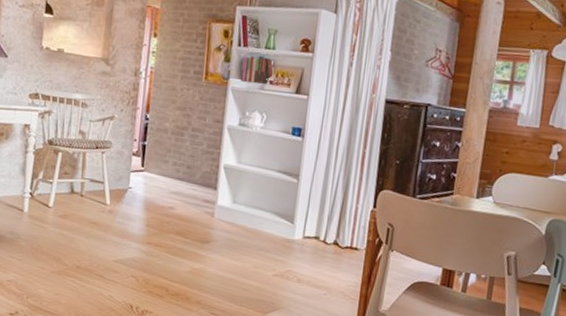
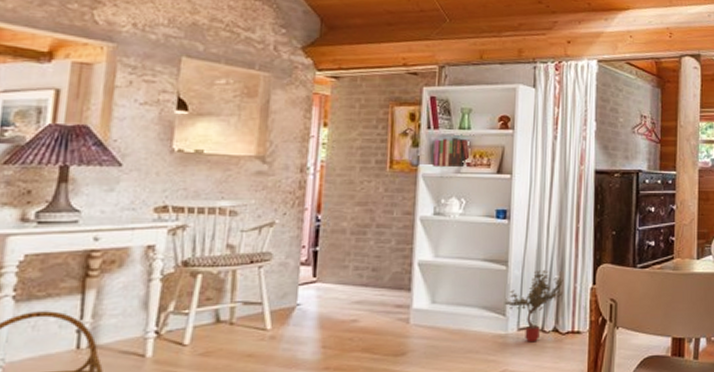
potted tree: none [293,187,347,251] -> present [504,269,563,343]

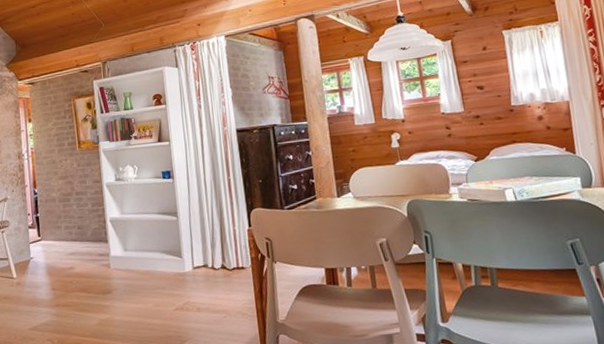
potted tree: present [504,269,563,343] -> none [179,217,225,279]

